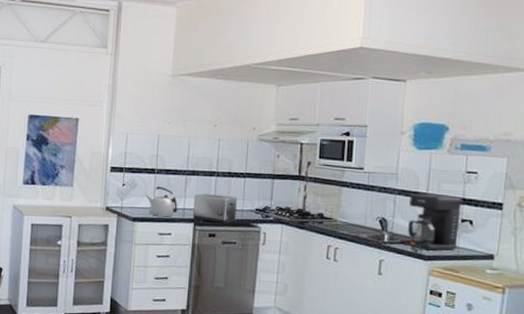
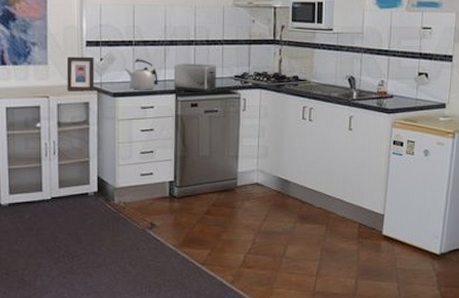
picture frame: none [89,180,117,215] -> present [66,56,95,92]
coffee maker: present [400,193,461,251] -> none [367,50,418,104]

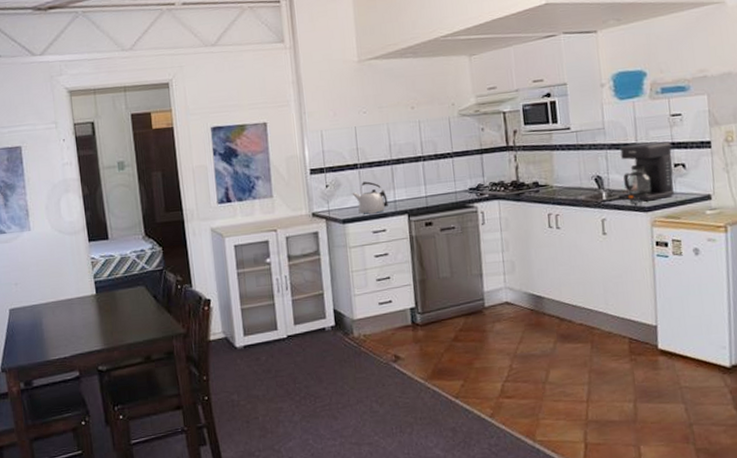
picture frame: present [66,56,95,92] -> none [292,184,323,223]
toaster: present [173,62,217,93] -> none [402,179,450,211]
coffee maker: none [367,50,418,104] -> present [618,142,675,202]

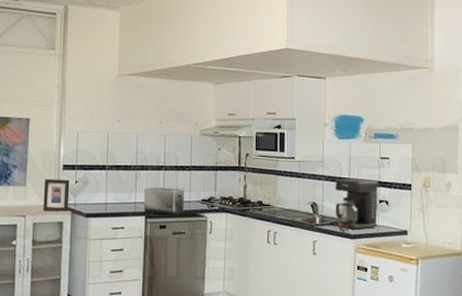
picture frame: none [292,184,323,223] -> present [43,179,70,212]
kettle: present [352,181,388,214] -> none [98,182,129,211]
toaster: none [402,179,450,211] -> present [143,186,185,216]

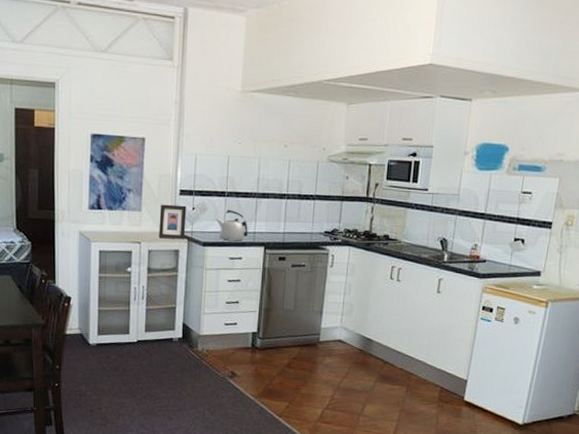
kettle: none [98,182,129,211] -> present [215,210,248,241]
toaster: present [143,186,185,216] -> none [263,216,307,247]
coffee maker: present [329,178,378,230] -> none [458,213,516,269]

